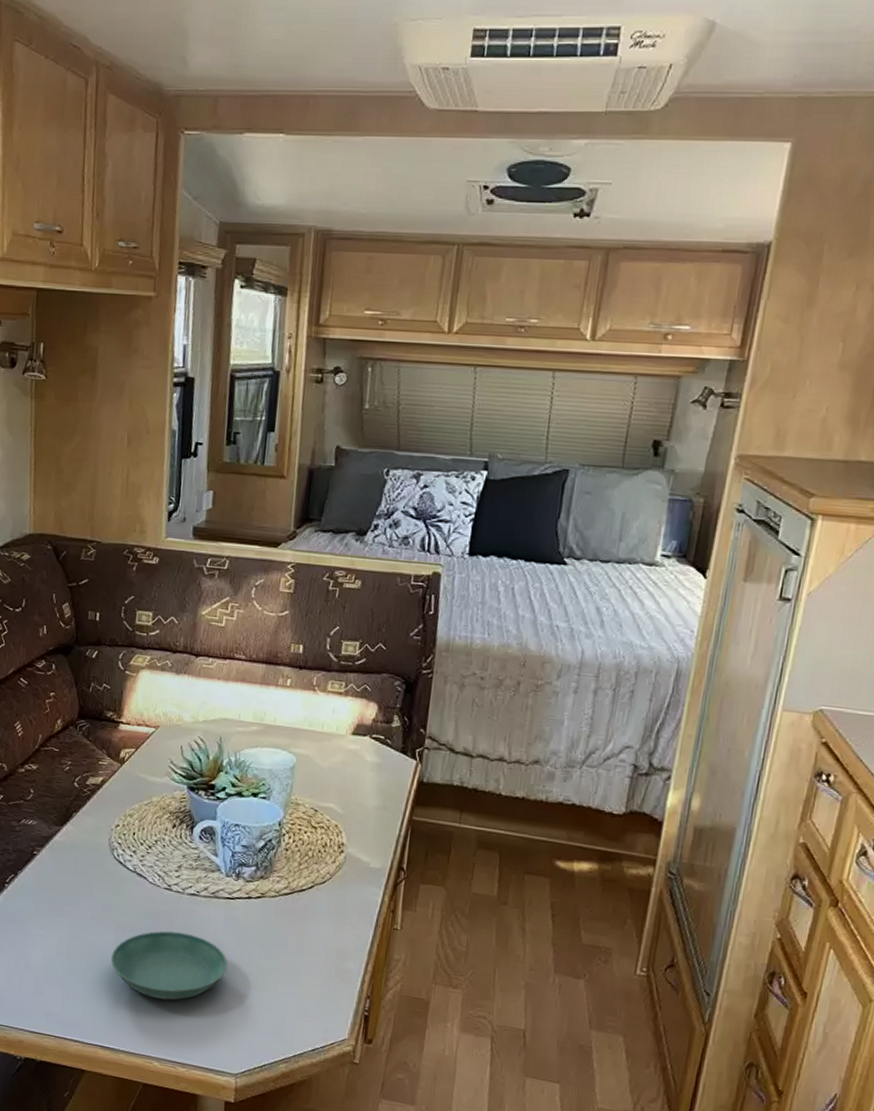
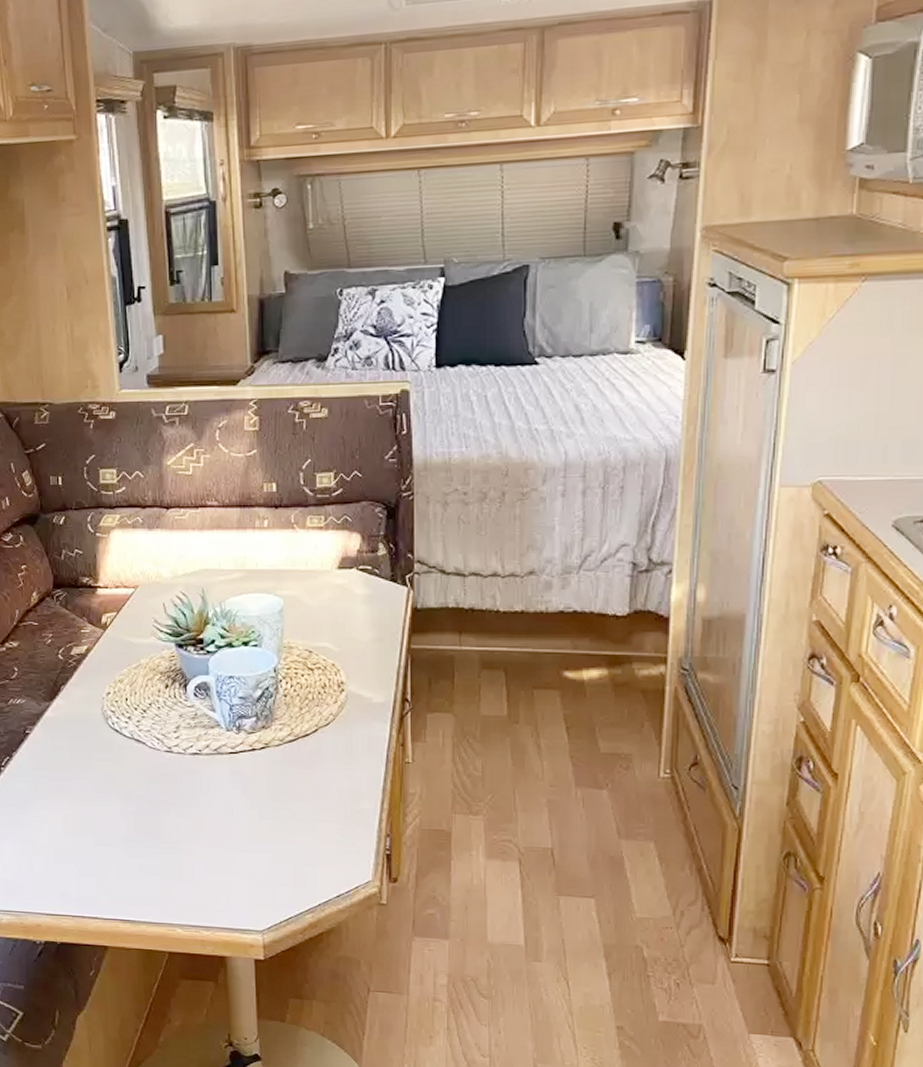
saucer: present [110,930,228,1000] -> none [119,793,239,865]

